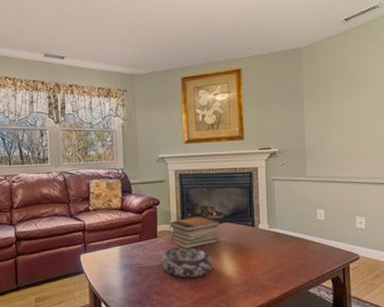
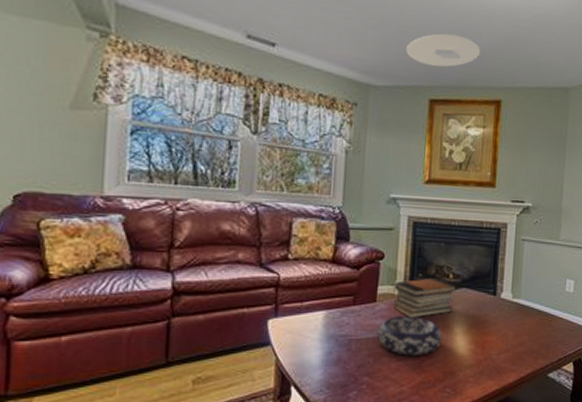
ceiling light: none [159,24,219,52] -> present [406,33,481,67]

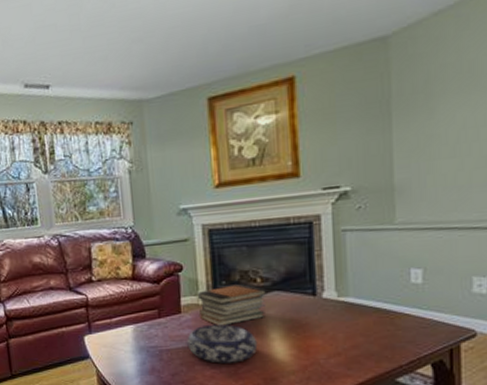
ceiling light: present [406,33,481,67] -> none [174,17,261,63]

